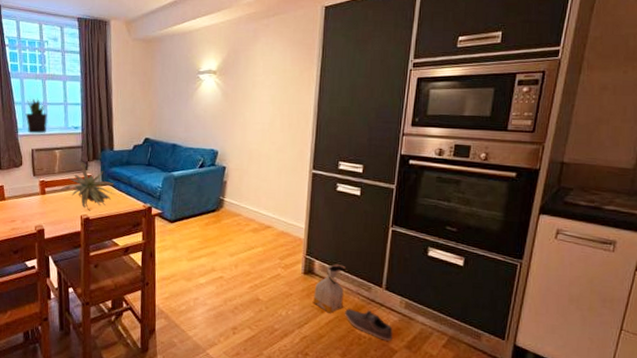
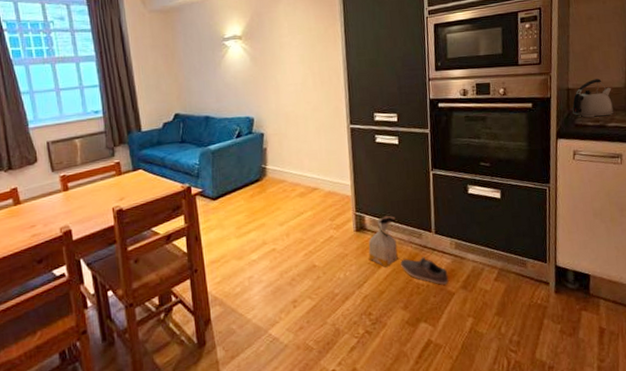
planter: present [25,98,48,134] -> none [35,84,63,125]
plant: present [61,162,115,211] -> none [86,148,149,202]
kettle: none [562,155,617,198] -> present [572,79,615,118]

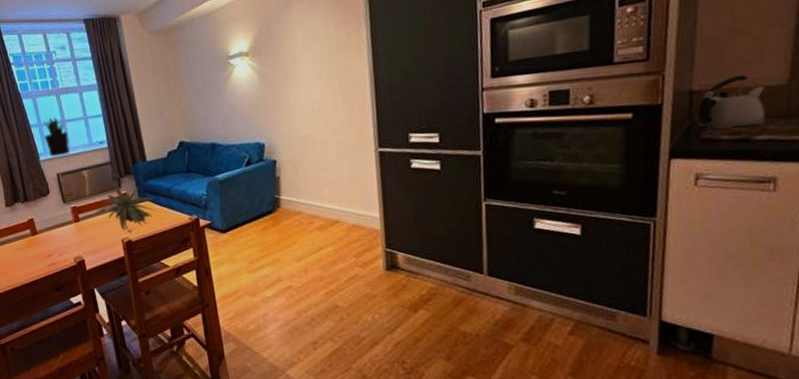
planter: none [35,84,63,125] -> present [43,116,70,157]
plant: none [86,148,149,202] -> present [96,179,156,233]
bag: present [368,215,399,267] -> none [401,252,440,312]
shoe: present [401,257,449,285] -> none [442,302,505,335]

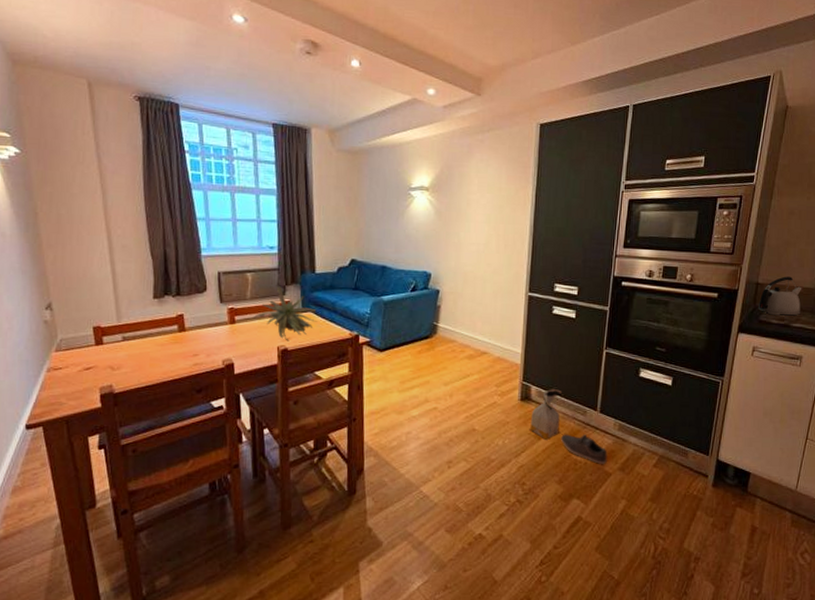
planter: present [43,116,70,157] -> none [210,213,238,255]
bag: none [401,252,440,312] -> present [529,388,562,440]
shoe: none [442,302,505,335] -> present [561,434,607,464]

